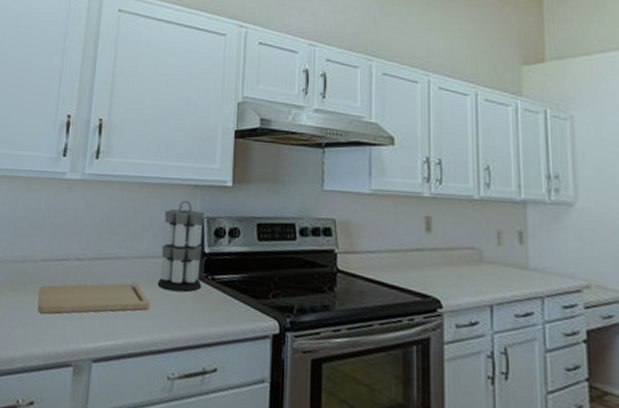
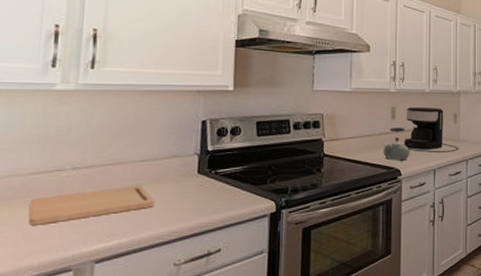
spice rack: present [157,200,205,292] -> none [161,105,208,188]
kettle: none [414,243,454,289] -> present [382,128,410,161]
coffee maker: none [444,218,529,284] -> present [403,107,459,152]

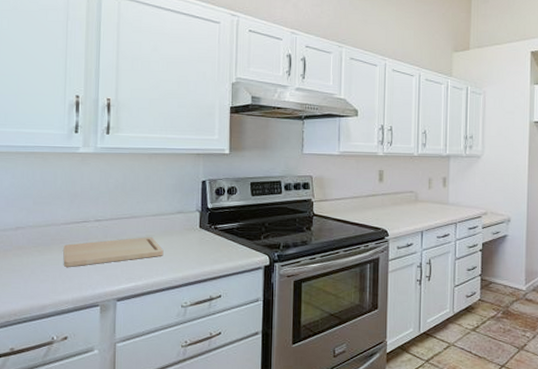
kettle: present [382,128,410,161] -> none [370,190,398,222]
coffee maker: present [403,107,459,152] -> none [391,171,448,215]

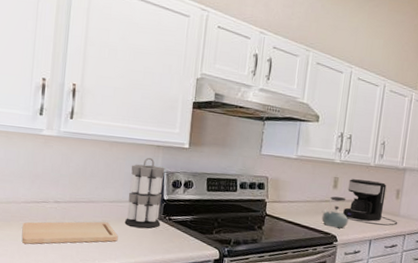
spice rack: none [169,166,207,240] -> present [124,157,165,229]
kettle: none [370,190,398,222] -> present [321,196,349,229]
coffee maker: none [391,171,448,215] -> present [342,179,398,226]

